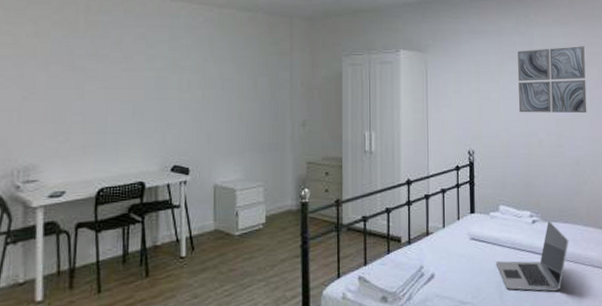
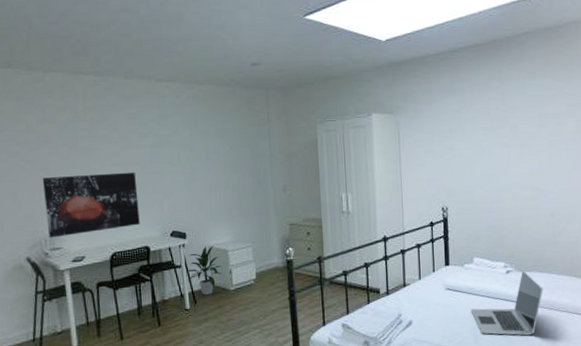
wall art: none [23,96,138,169] -> present [42,172,140,238]
indoor plant: none [183,184,228,241] -> present [184,246,223,296]
wall art: present [518,46,587,114] -> none [491,97,564,169]

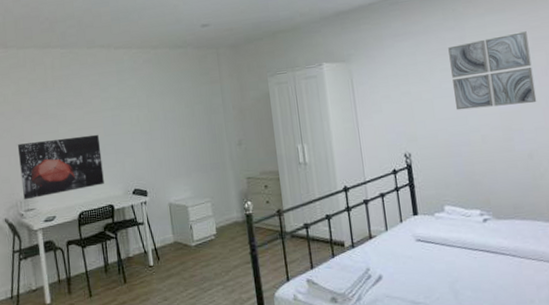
indoor plant: present [184,246,223,296] -> none [147,202,184,252]
laptop: present [471,270,543,336] -> none [446,218,529,291]
wall art: none [491,97,564,169] -> present [448,31,537,110]

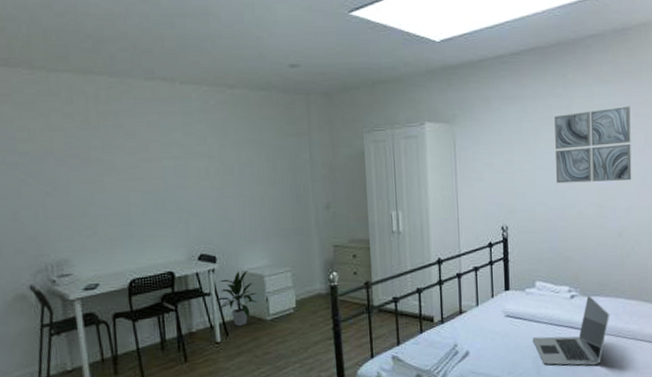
wall art: present [17,134,104,200] -> none [47,187,163,264]
indoor plant: none [147,202,184,252] -> present [214,270,258,327]
laptop: none [446,218,529,291] -> present [532,295,610,366]

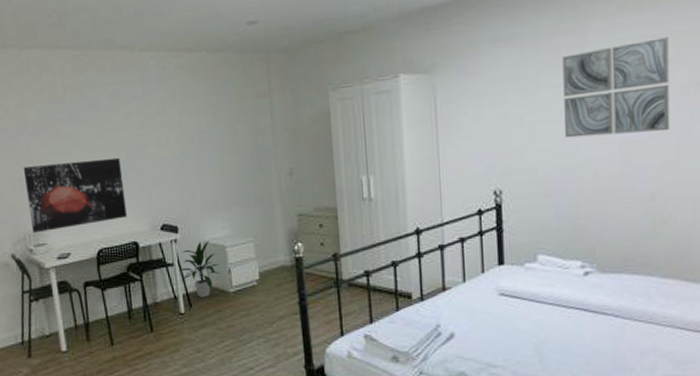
wall art: none [47,187,163,264] -> present [23,157,127,234]
laptop: present [532,295,610,366] -> none [533,271,638,357]

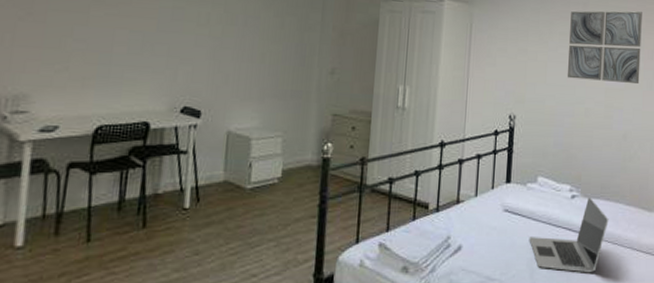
wall art: present [23,157,127,234] -> none [13,18,149,98]
indoor plant: present [177,241,220,298] -> none [190,130,241,193]
laptop: none [533,271,638,357] -> present [529,196,609,273]

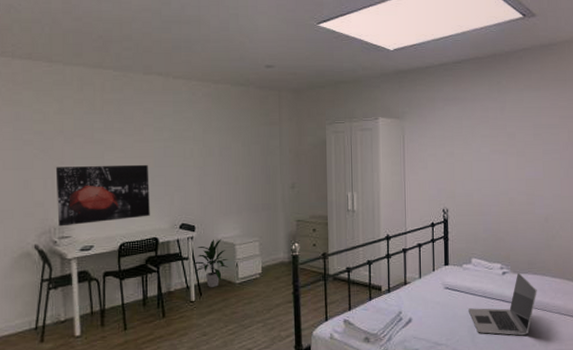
wall art: none [13,18,149,98] -> present [55,164,150,227]
indoor plant: none [190,130,241,193] -> present [191,239,229,288]
wall art: present [567,11,642,85] -> none [490,110,557,174]

